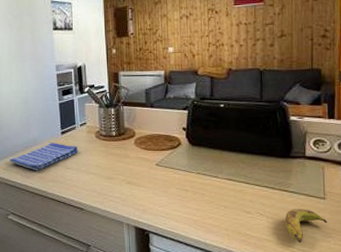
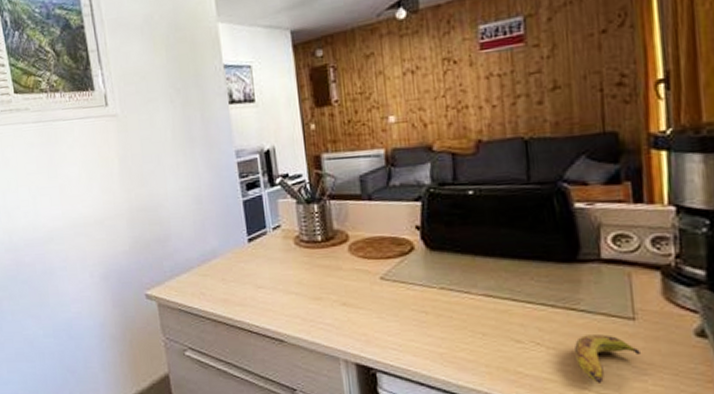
dish towel: present [9,143,78,171] -> none [181,254,272,292]

